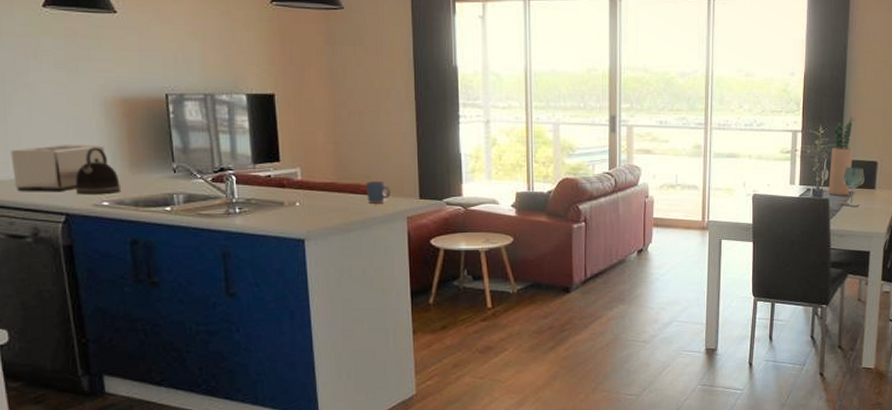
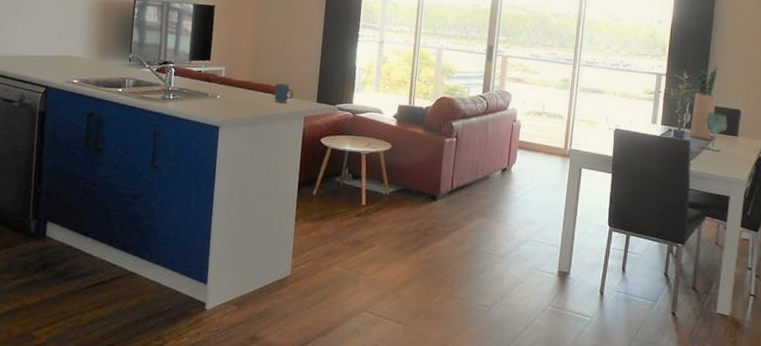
toaster: present [10,144,105,192] -> none [15,32,83,69]
kettle: present [75,147,122,195] -> none [56,36,90,74]

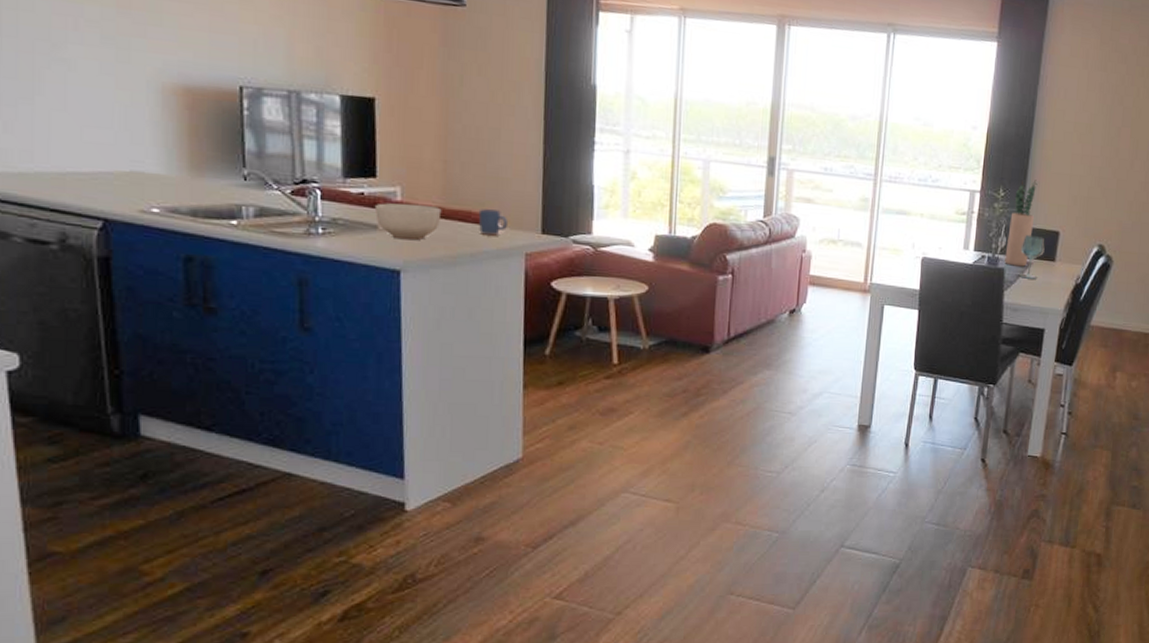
bowl: none [207,78,251,105] -> present [374,202,442,240]

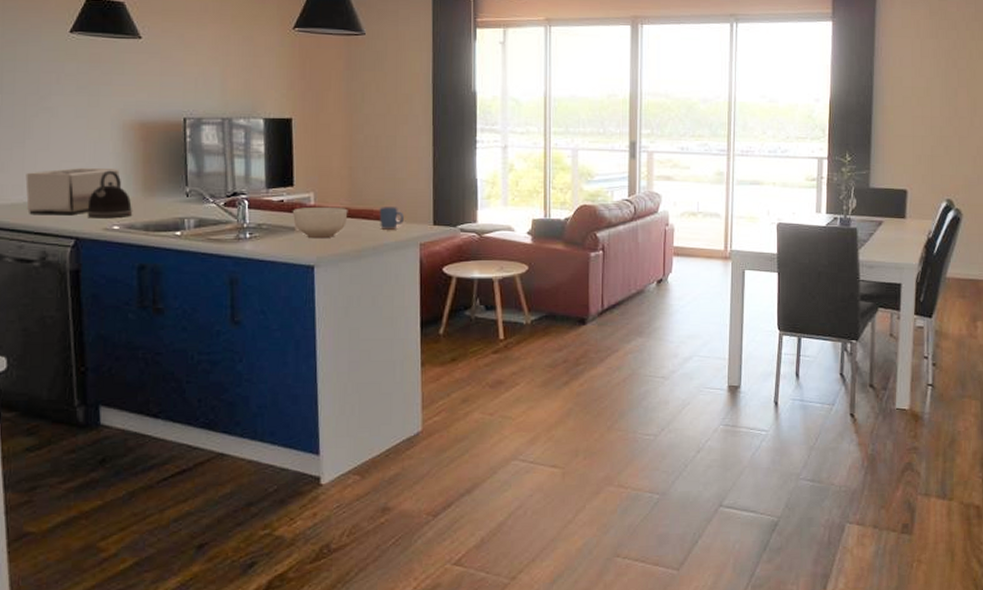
toaster: none [36,135,159,192] -> present [25,167,120,216]
kettle: none [117,141,177,200] -> present [87,170,133,219]
vase: present [1004,179,1038,267] -> none [856,143,882,225]
wine glass: present [1019,234,1045,279] -> none [871,194,894,237]

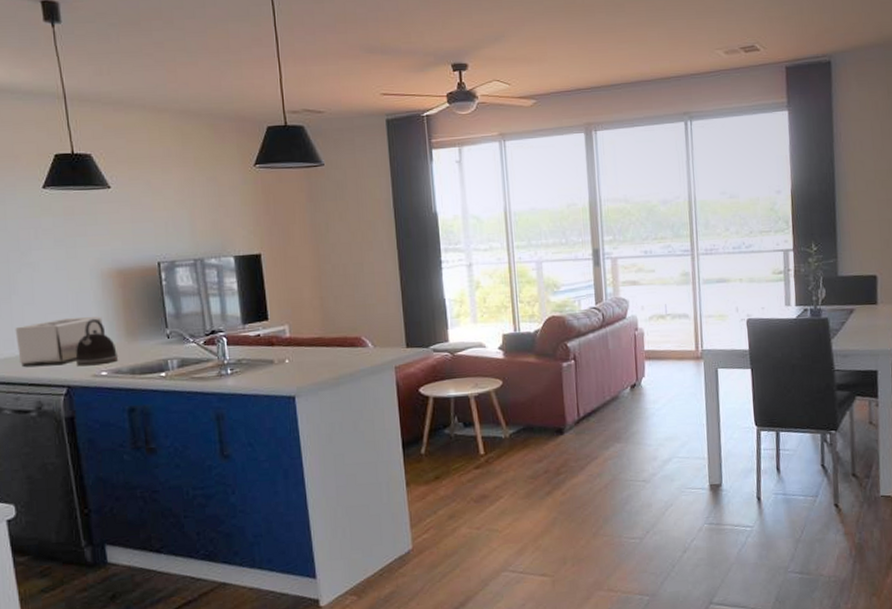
bowl: present [292,206,348,239] -> none [269,336,323,370]
mug: present [379,207,405,230] -> none [352,332,378,356]

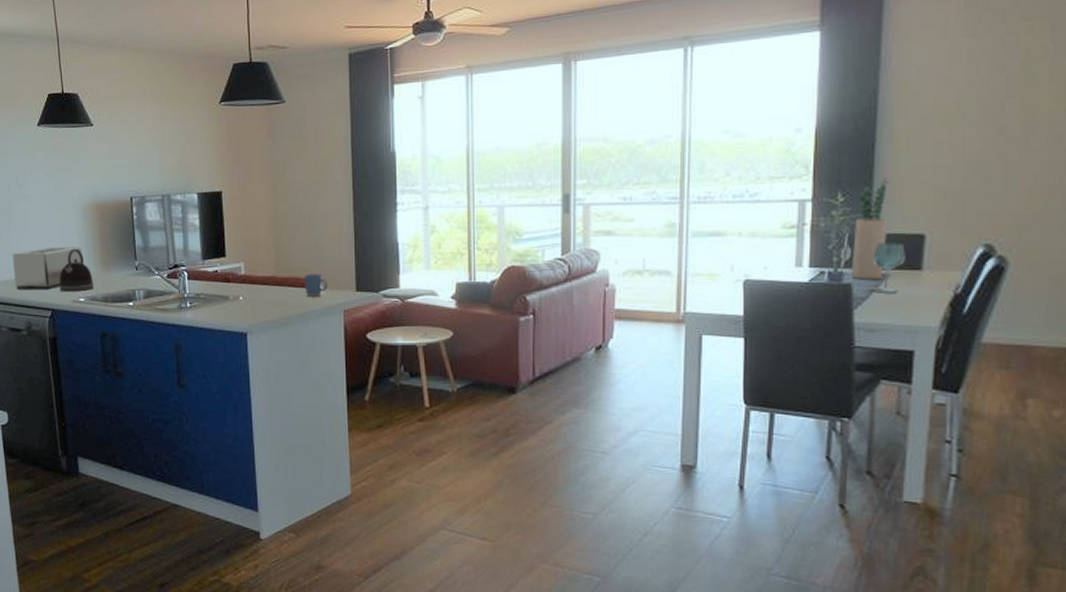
mug: none [352,332,378,356] -> present [304,274,329,297]
vase: none [826,230,850,315] -> present [851,177,889,280]
wine glass: none [840,282,865,325] -> present [871,241,906,293]

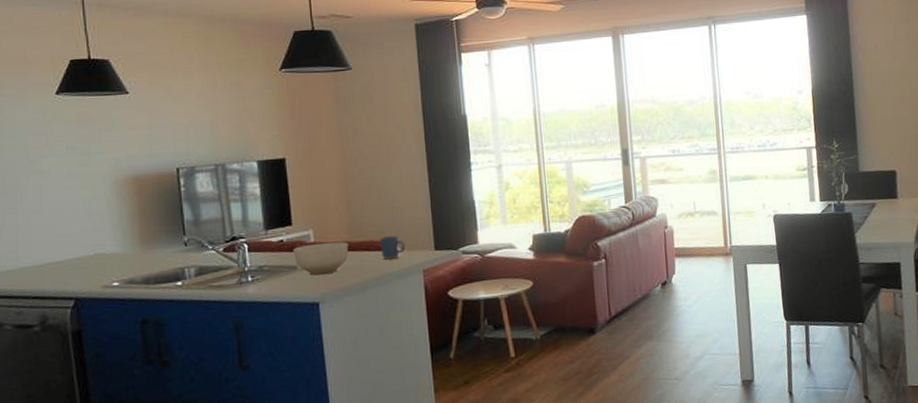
toaster: present [12,246,82,291] -> none [20,225,116,280]
kettle: present [59,248,94,292] -> none [85,227,132,277]
bowl: none [225,275,276,307] -> present [292,241,349,275]
vase: present [851,177,889,280] -> none [848,128,872,209]
wine glass: present [871,241,906,293] -> none [862,177,886,219]

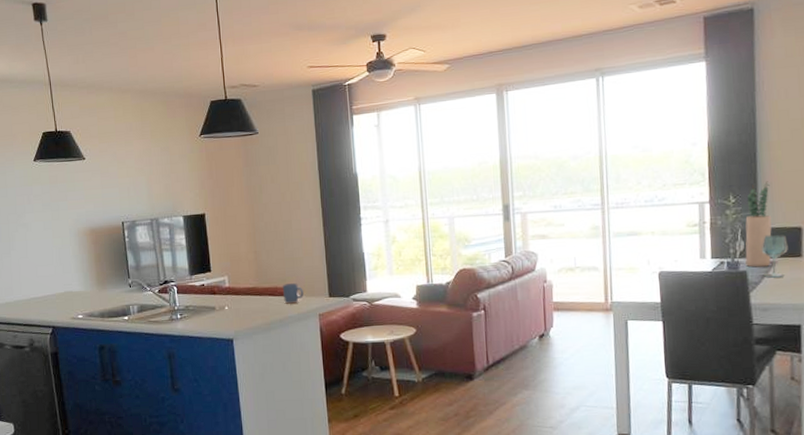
bowl: present [292,241,349,275] -> none [211,286,257,316]
vase: none [848,128,872,209] -> present [745,181,772,268]
wine glass: none [862,177,886,219] -> present [761,234,788,278]

